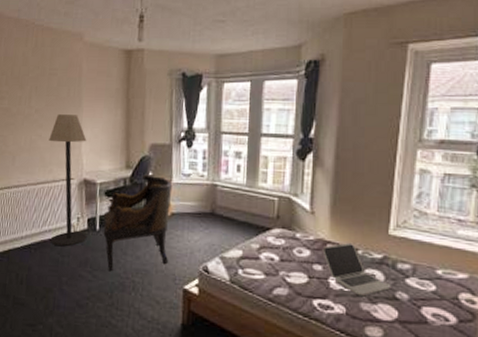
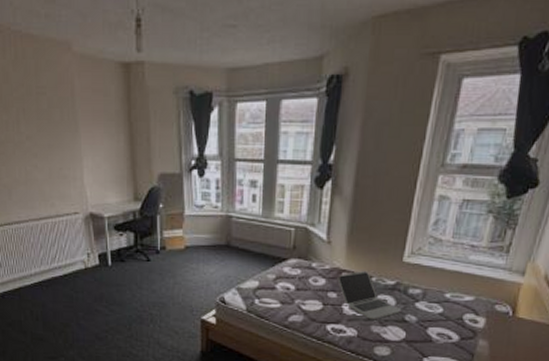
floor lamp: present [49,114,87,247] -> none [46,141,100,283]
armchair: present [103,174,172,272] -> none [114,206,184,306]

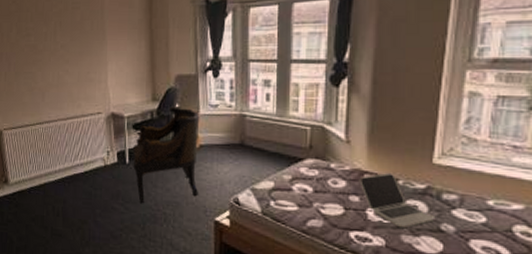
armchair: none [114,206,184,306] -> present [132,106,199,204]

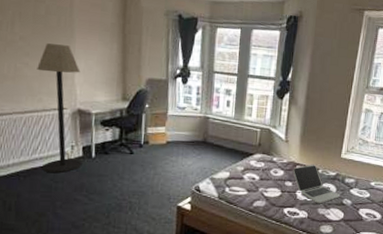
floor lamp: none [75,48,118,180] -> present [37,43,82,174]
armchair: present [132,106,199,204] -> none [99,106,167,195]

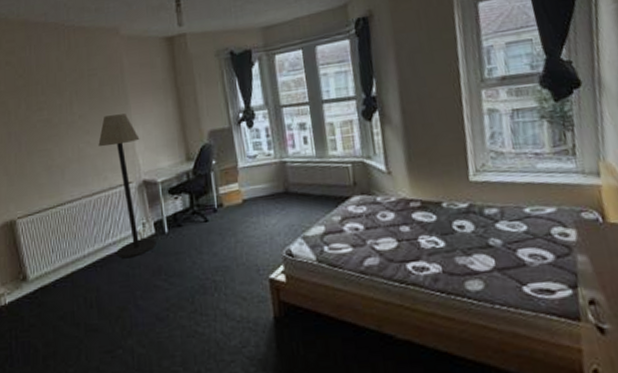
laptop: present [293,164,341,204] -> none [406,196,483,251]

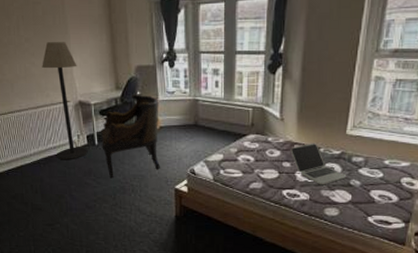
armchair: none [170,163,248,276] -> present [100,94,160,178]
laptop: none [406,196,483,251] -> present [290,142,347,185]

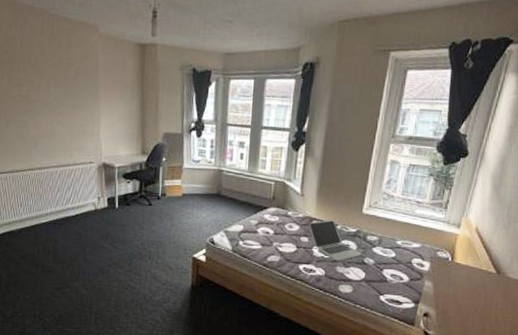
floor lamp: present [42,42,88,160] -> none [68,103,108,222]
armchair: present [100,94,160,178] -> none [122,160,183,243]

